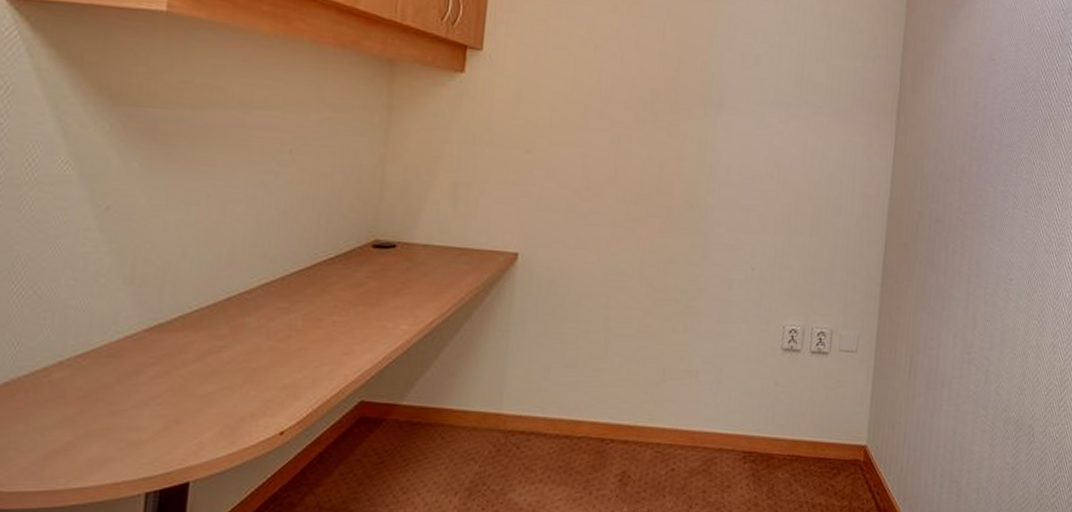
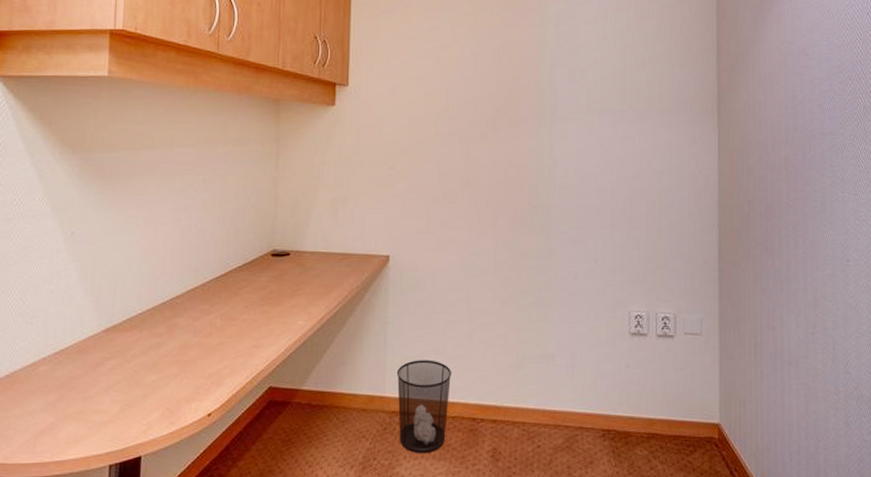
waste bin: none [514,373,582,478] -> present [396,360,452,454]

